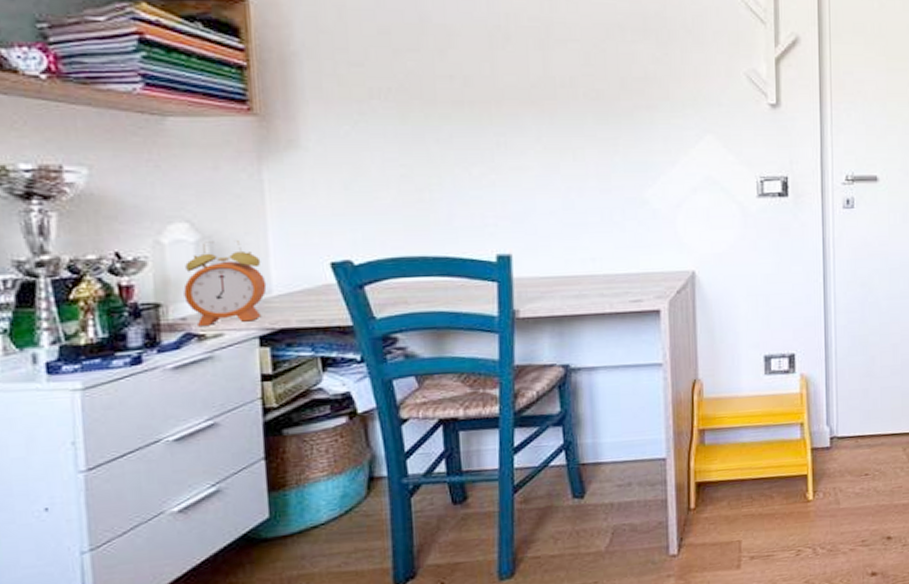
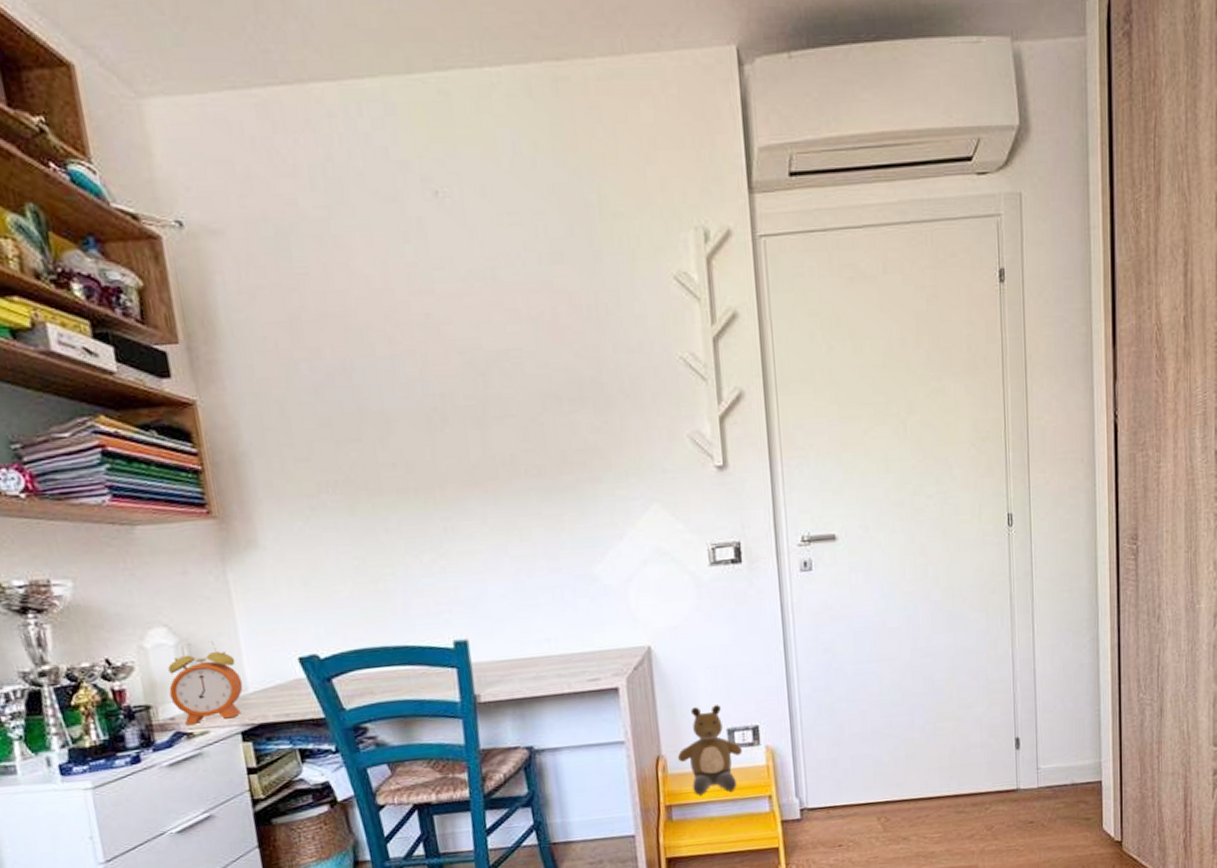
bear: none [713,332,777,420] -> present [677,705,742,795]

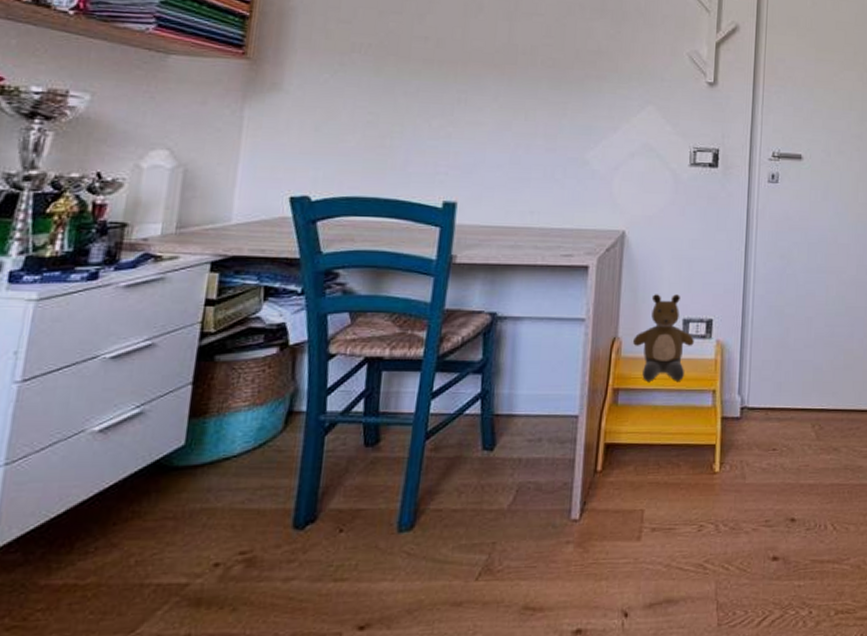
alarm clock: present [168,641,243,726] -> none [150,169,228,249]

